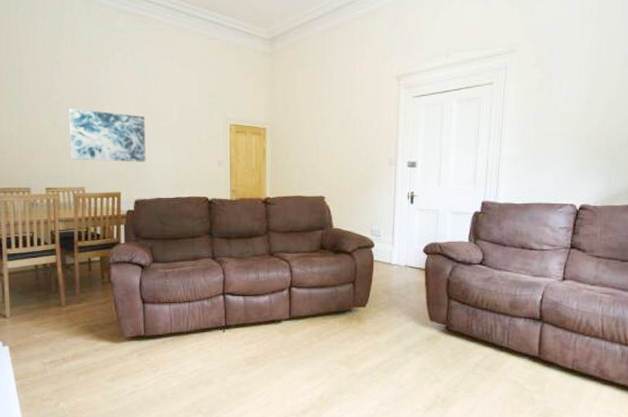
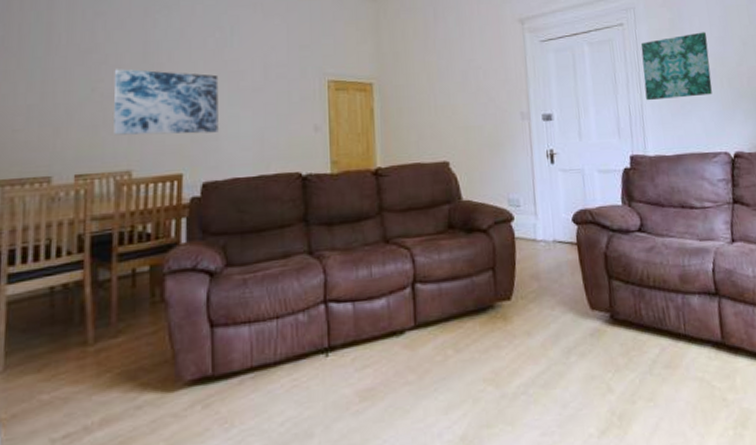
wall art: none [505,93,574,155] -> present [640,32,712,101]

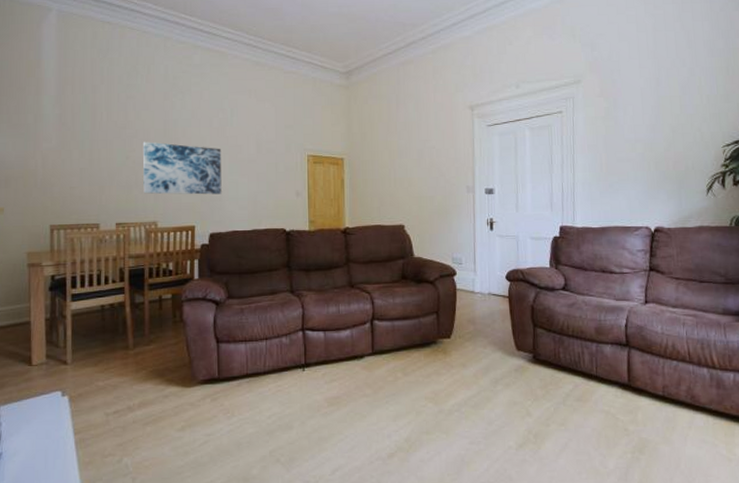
wall art: present [640,32,712,101] -> none [577,120,640,180]

